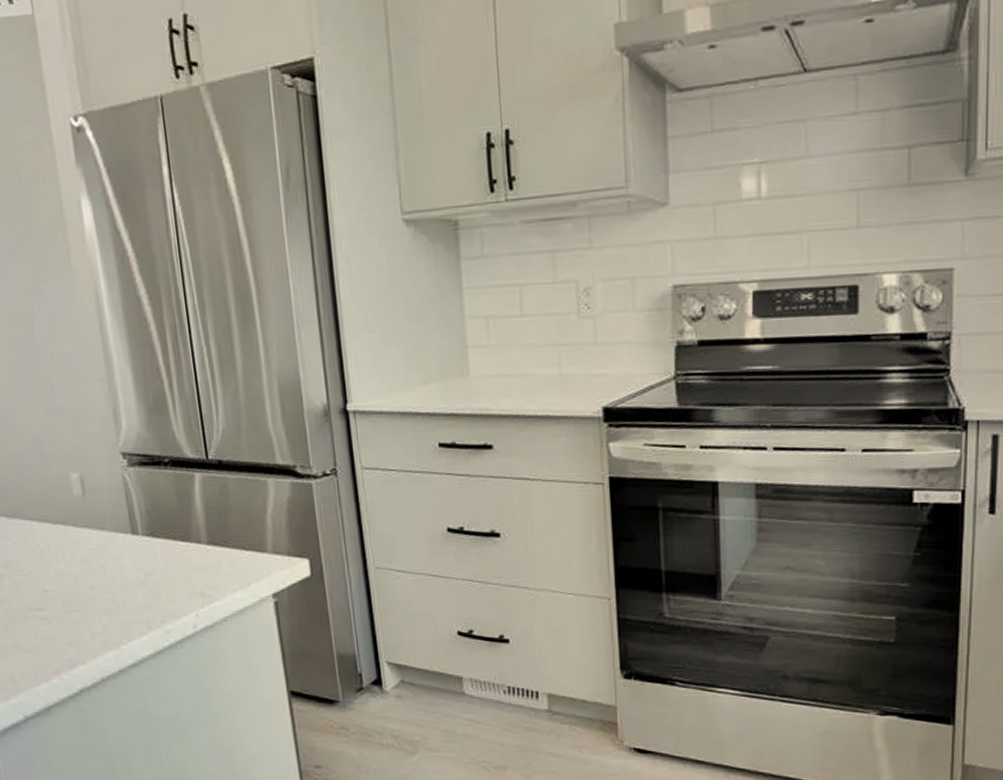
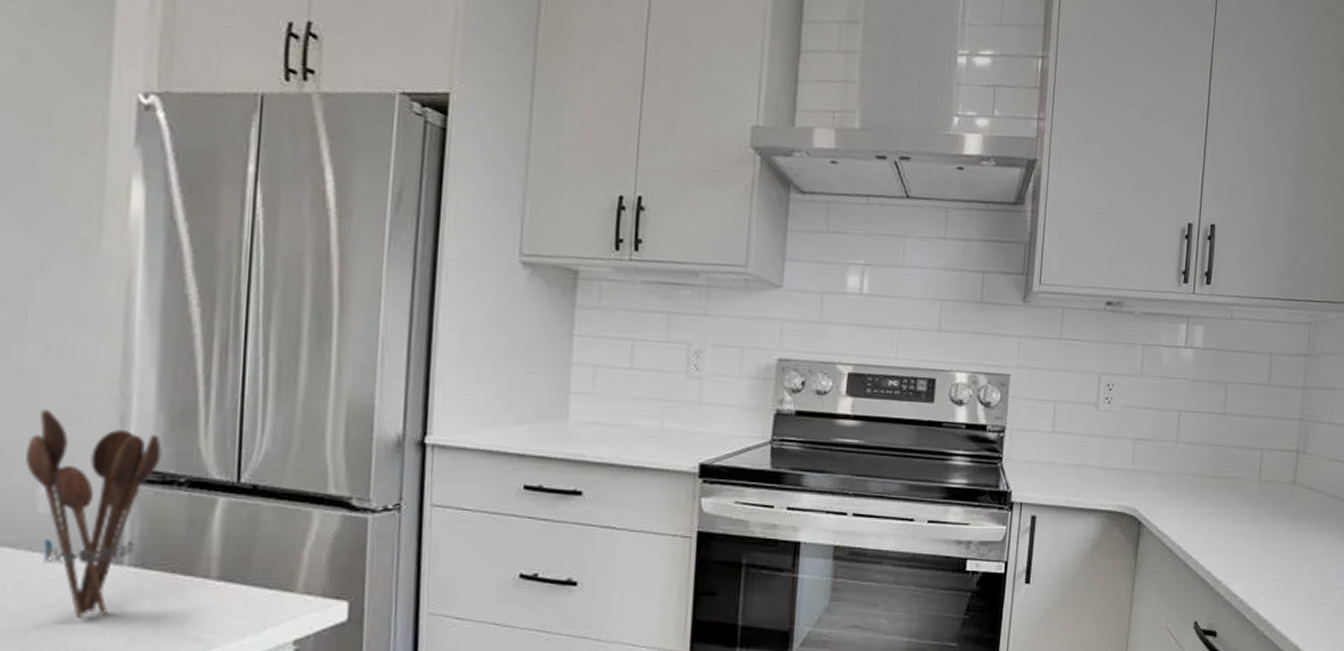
utensil holder: none [55,409,148,580] -> present [26,409,162,618]

